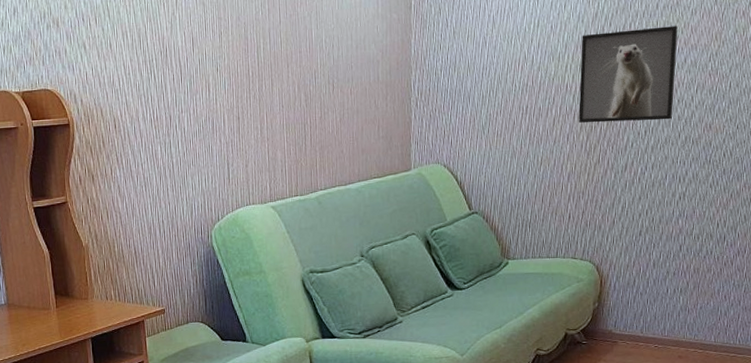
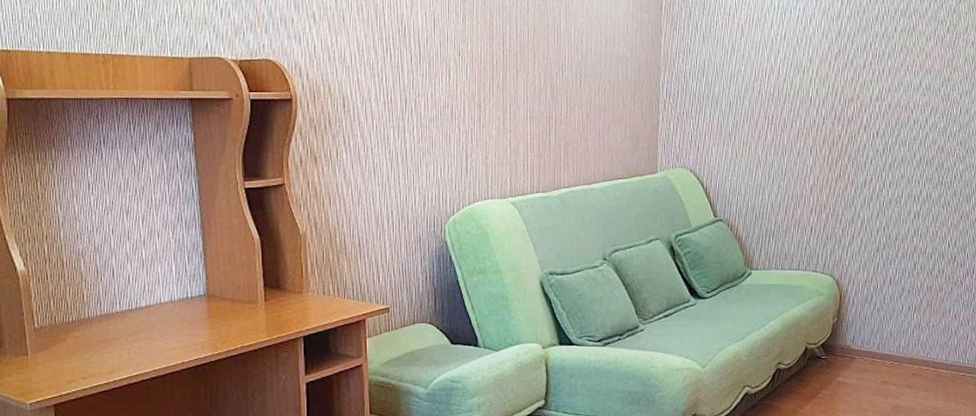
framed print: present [579,26,678,123] -> none [822,49,914,140]

